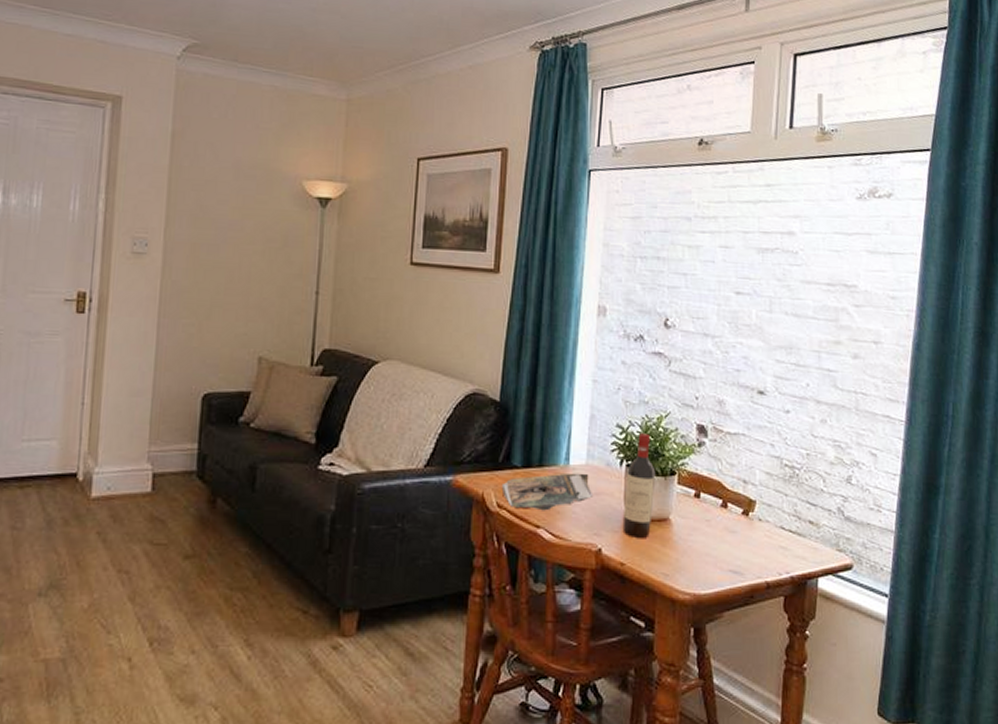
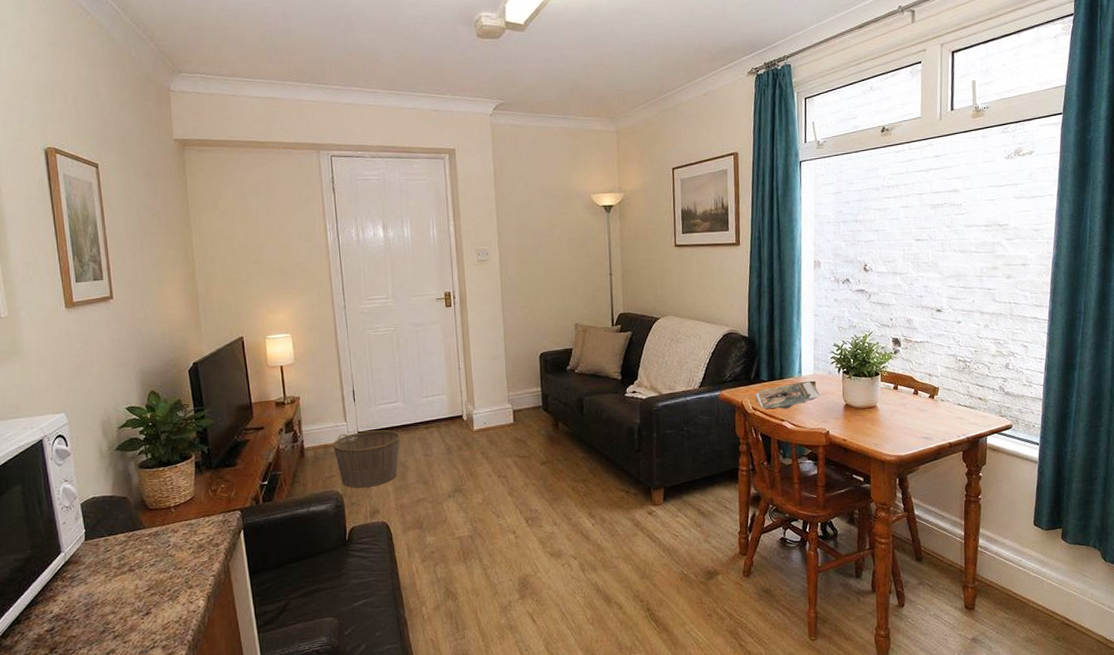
wine bottle: present [622,433,656,538] -> none [843,348,865,421]

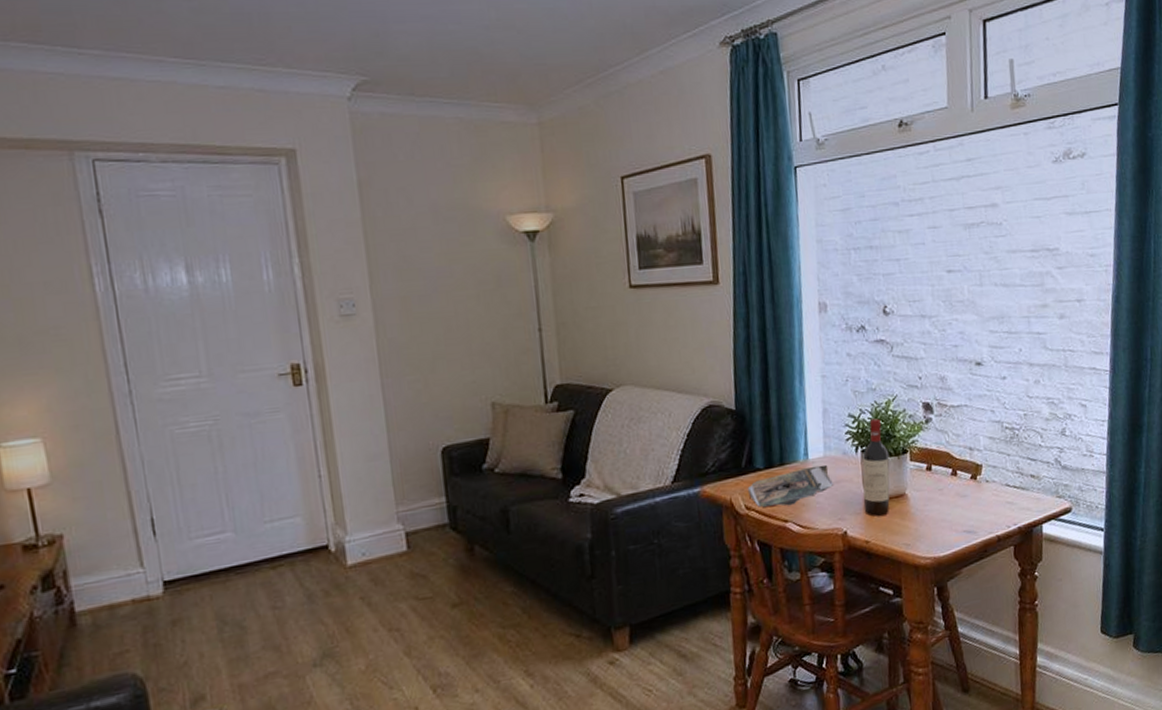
basket: present [332,430,401,488] -> none [121,575,234,667]
wine bottle: none [843,348,865,421] -> present [862,418,890,517]

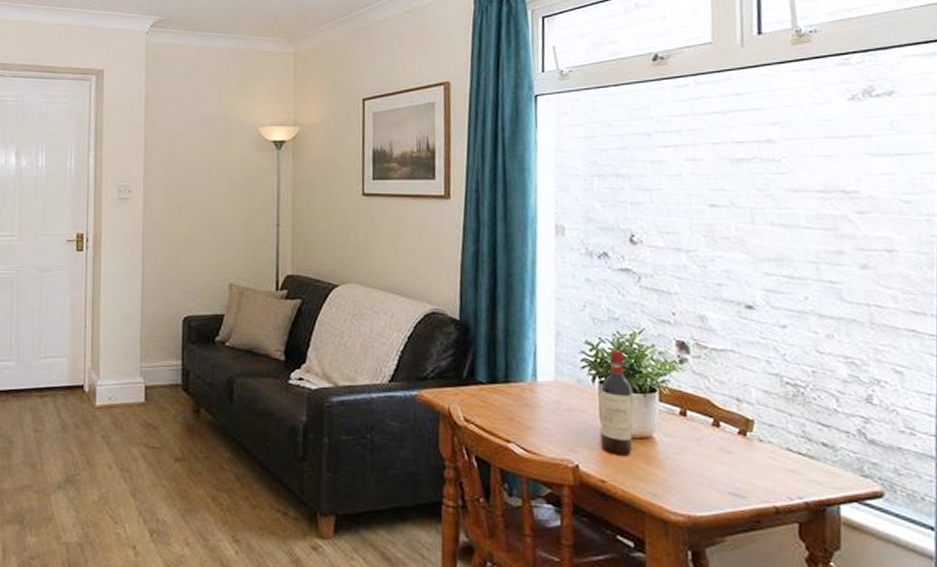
magazine: present [747,464,834,508] -> none [467,389,566,426]

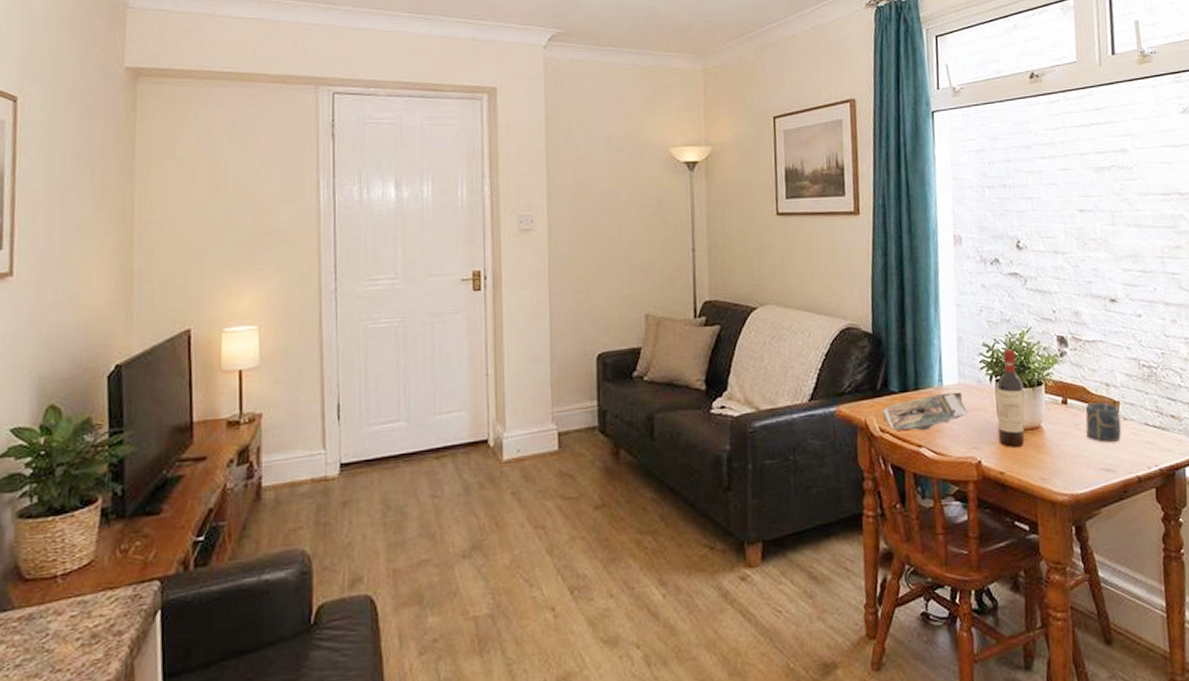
magazine: none [467,389,566,426] -> present [882,391,969,432]
cup: none [709,418,756,465] -> present [1085,402,1122,443]

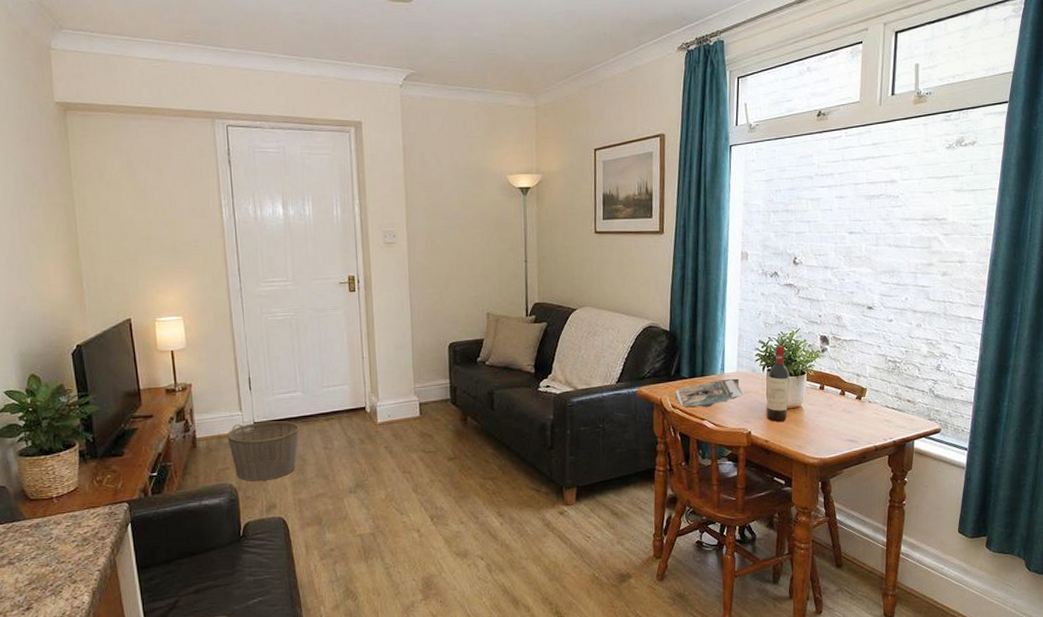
basket: none [301,460,401,546] -> present [226,421,300,481]
cup: present [1085,402,1122,443] -> none [837,389,866,420]

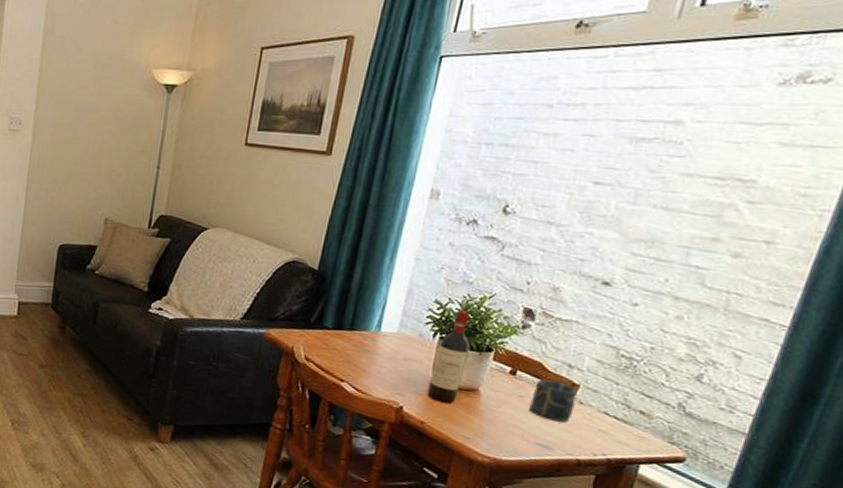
magazine: present [674,378,744,408] -> none [310,336,402,368]
cup: none [837,389,866,420] -> present [529,379,578,423]

